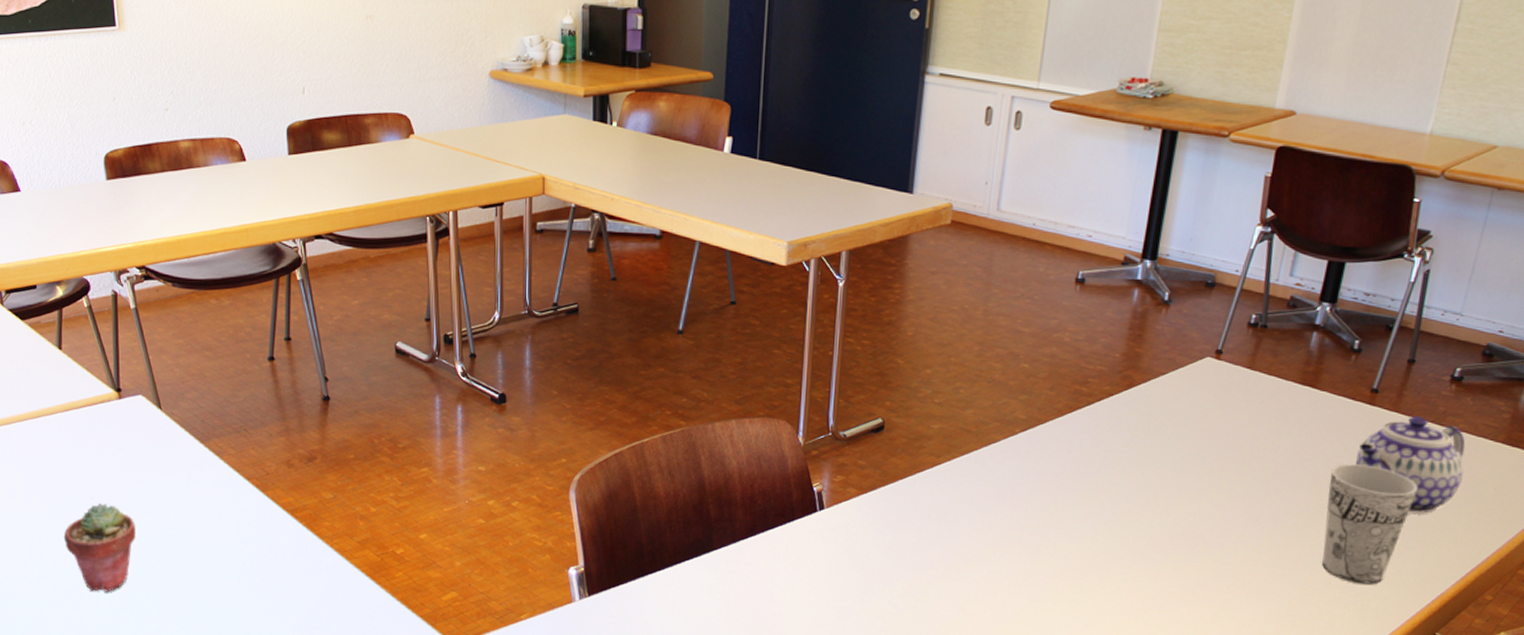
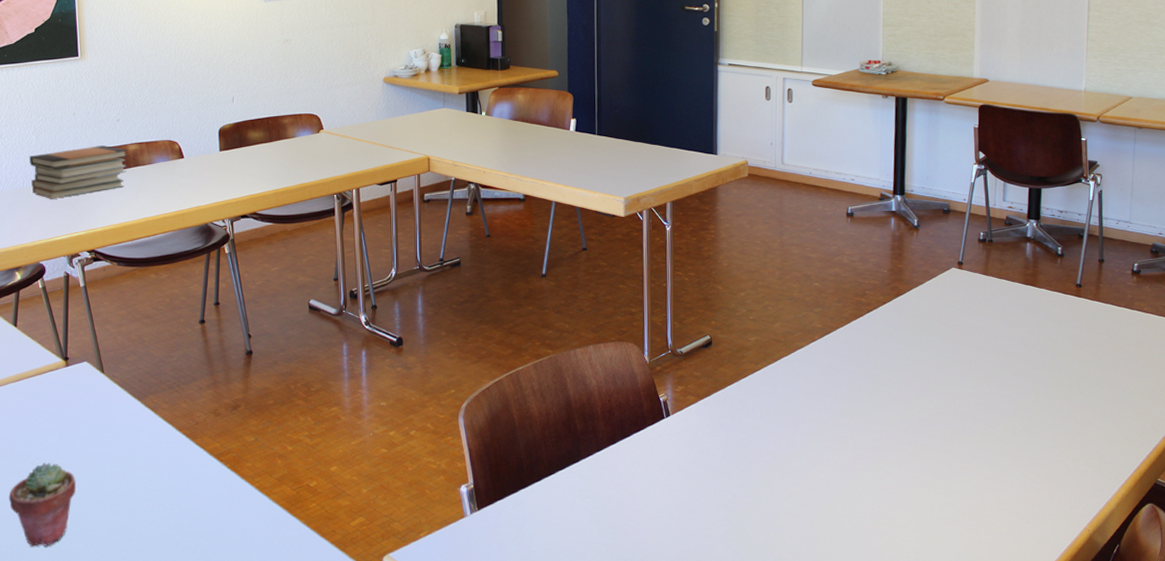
book stack: none [64,140,180,203] -> present [29,145,128,199]
cup: present [1322,463,1419,584] -> none [1057,345,1124,443]
teapot: present [1355,416,1466,514] -> none [1074,303,1155,381]

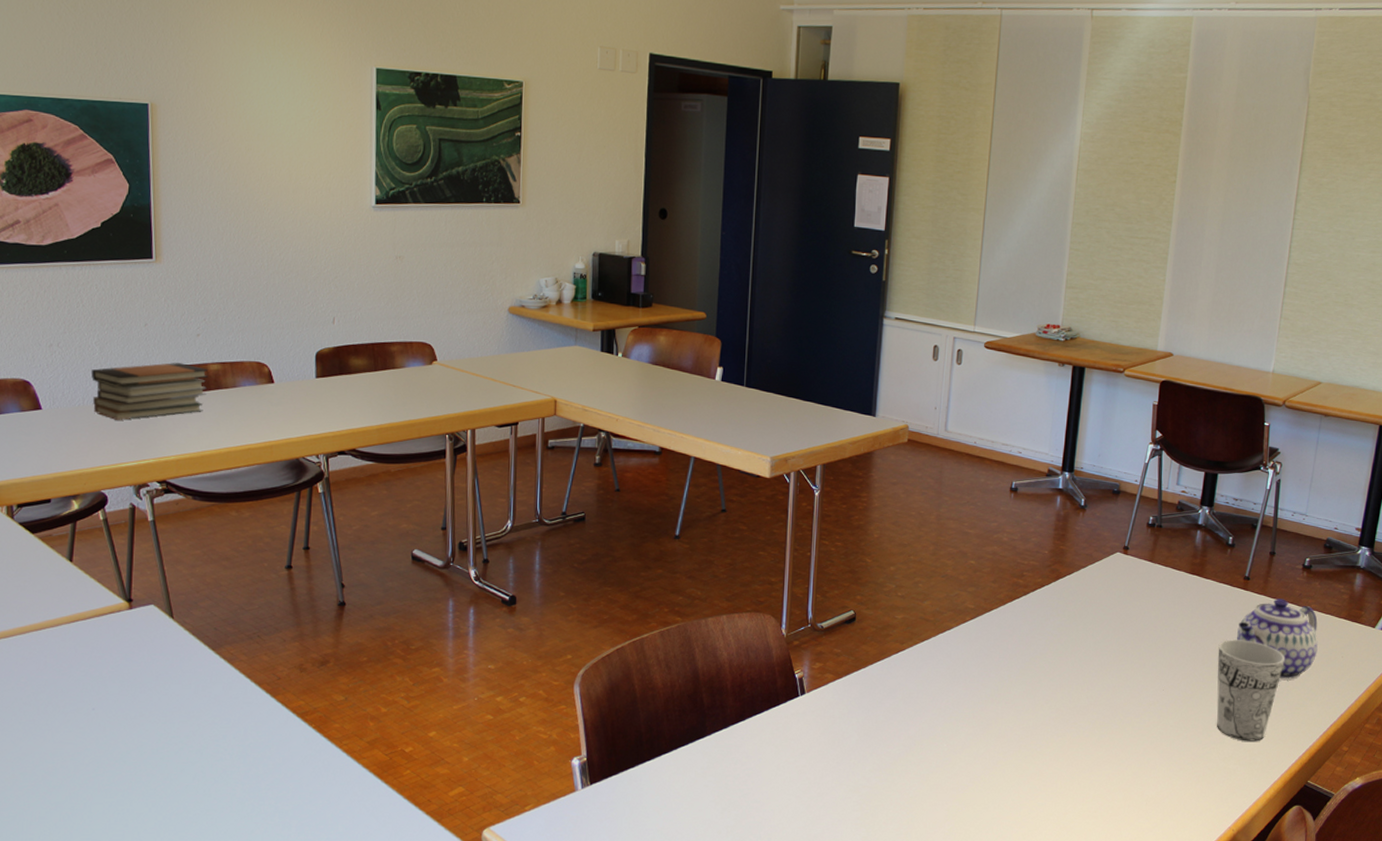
potted succulent: present [8,463,76,547] -> none [58,714,138,805]
cup: none [1057,345,1124,443] -> present [1217,639,1286,742]
teapot: none [1074,303,1155,381] -> present [1236,598,1318,680]

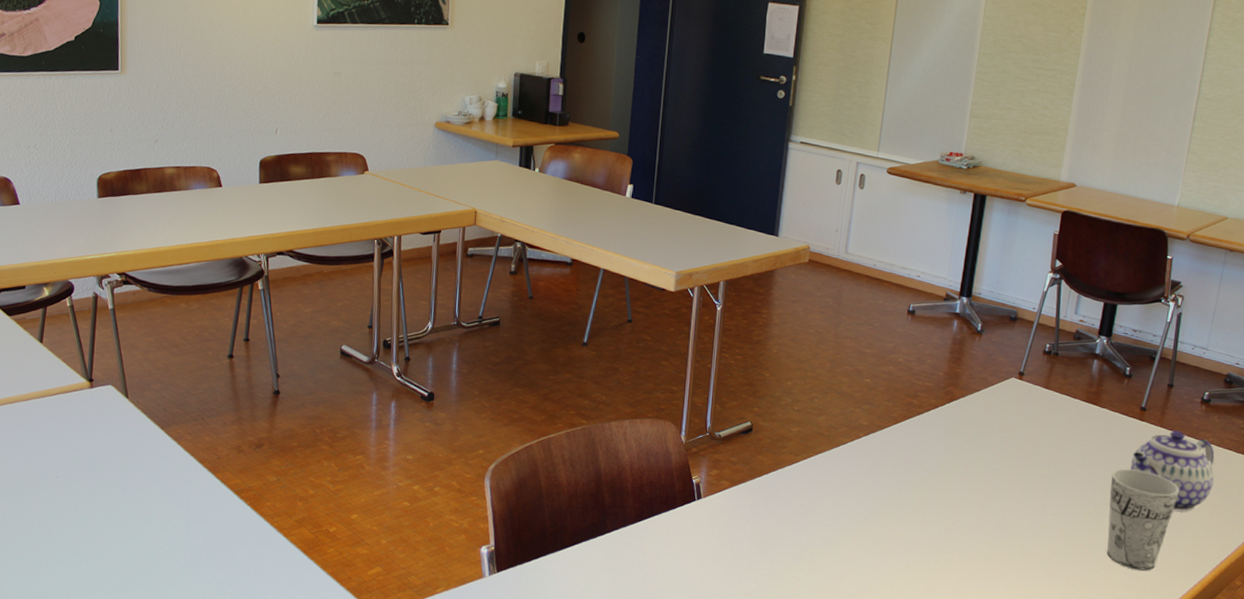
book stack: present [91,363,209,420] -> none [62,165,165,217]

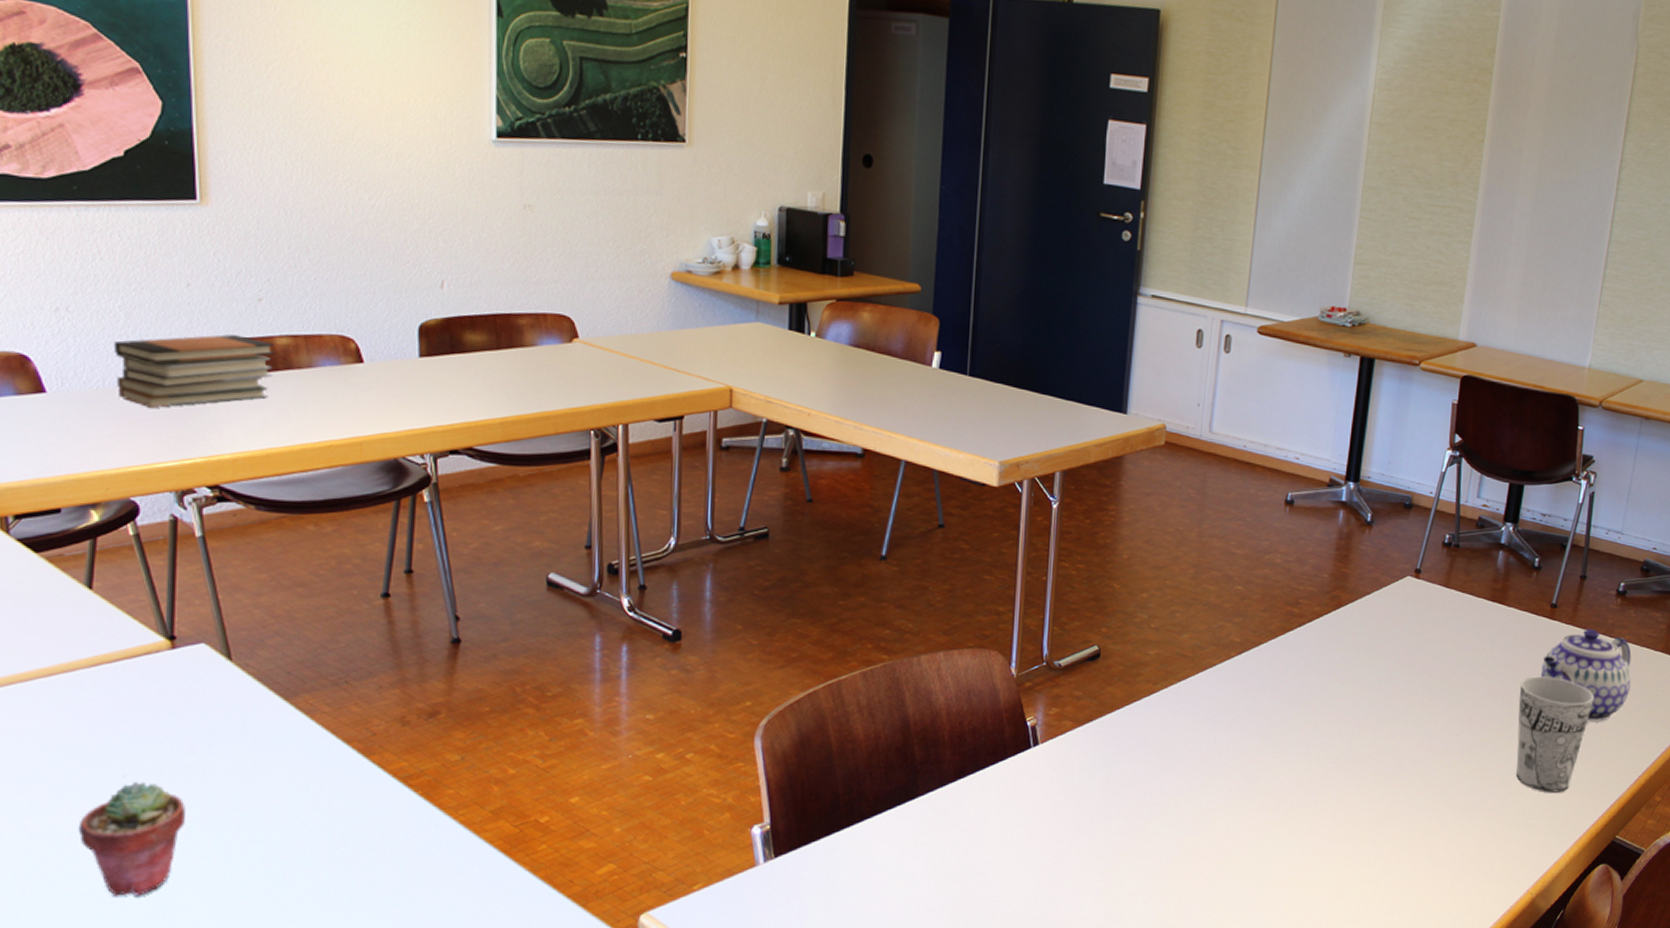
potted succulent: none [26,481,95,563] -> present [78,782,186,896]
book stack: none [62,165,165,217] -> present [113,334,275,408]

